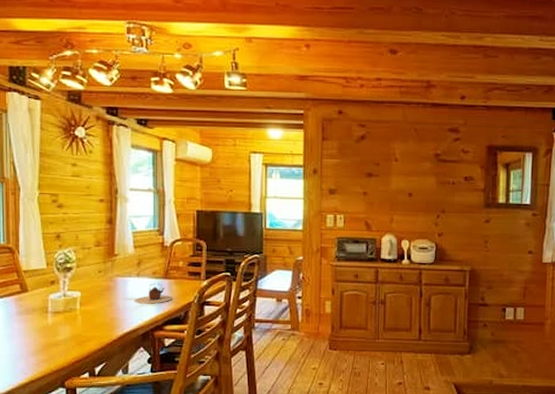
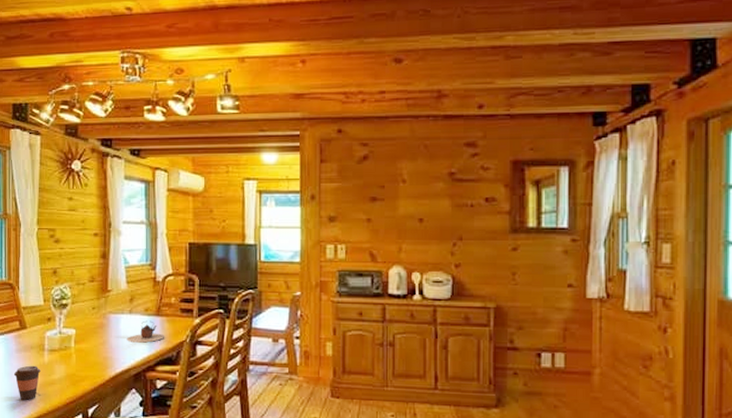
coffee cup: none [14,327,44,361] -> present [13,365,41,400]

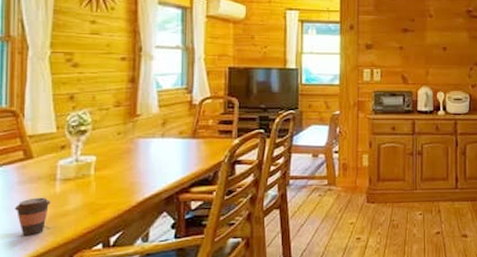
teapot: present [126,320,164,343] -> none [157,143,200,166]

